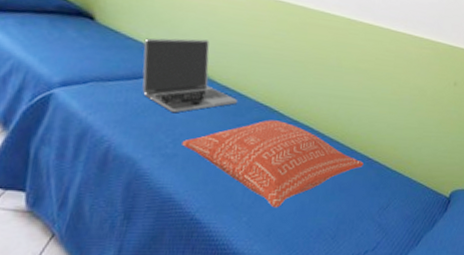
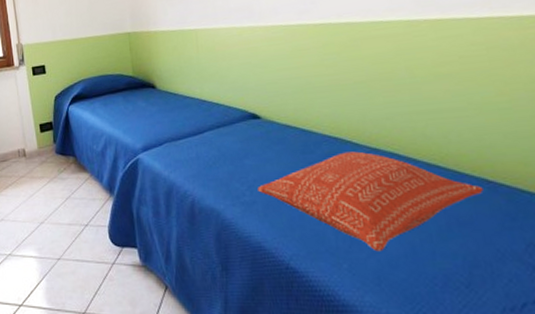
laptop: present [142,38,237,112] -> none [199,82,302,159]

